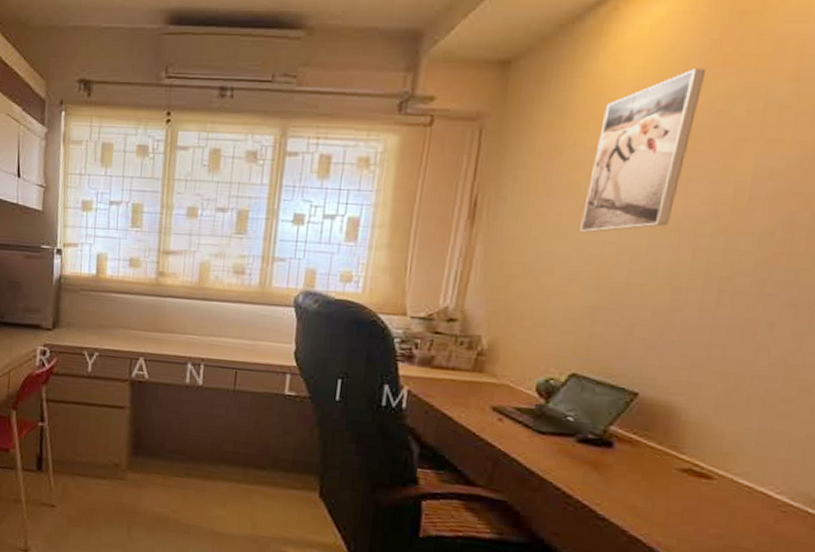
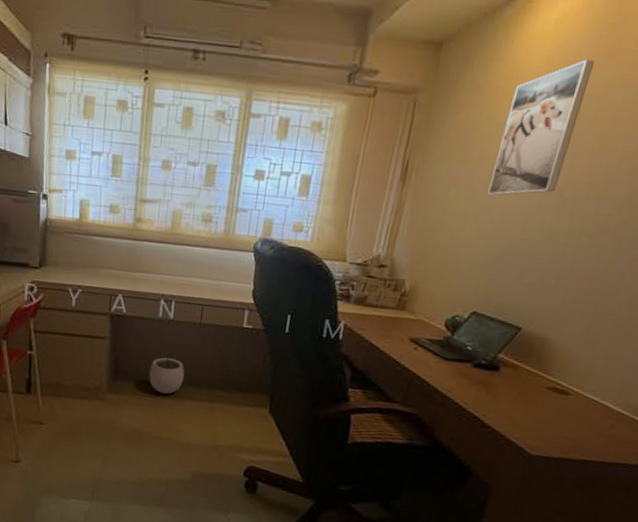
plant pot: none [175,423,217,474] -> present [149,351,185,394]

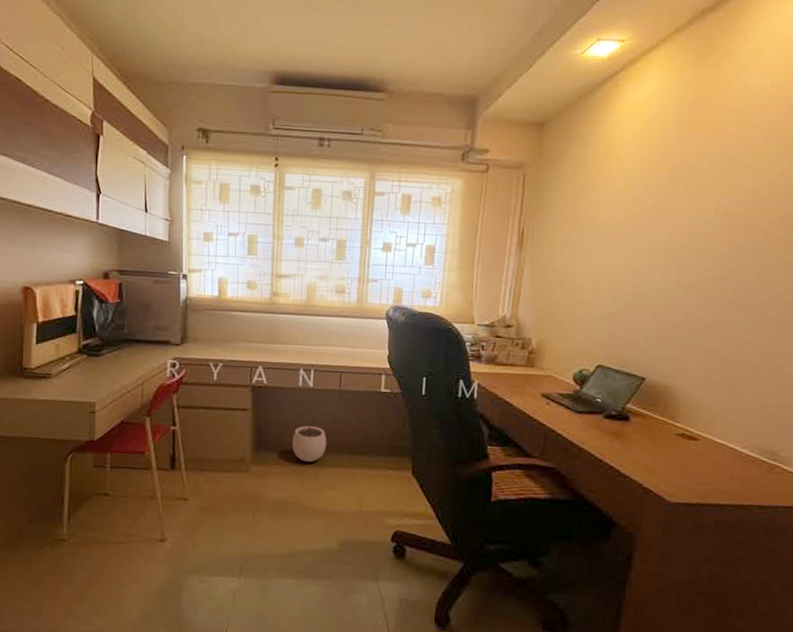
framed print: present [488,59,595,196] -> none [599,132,681,256]

